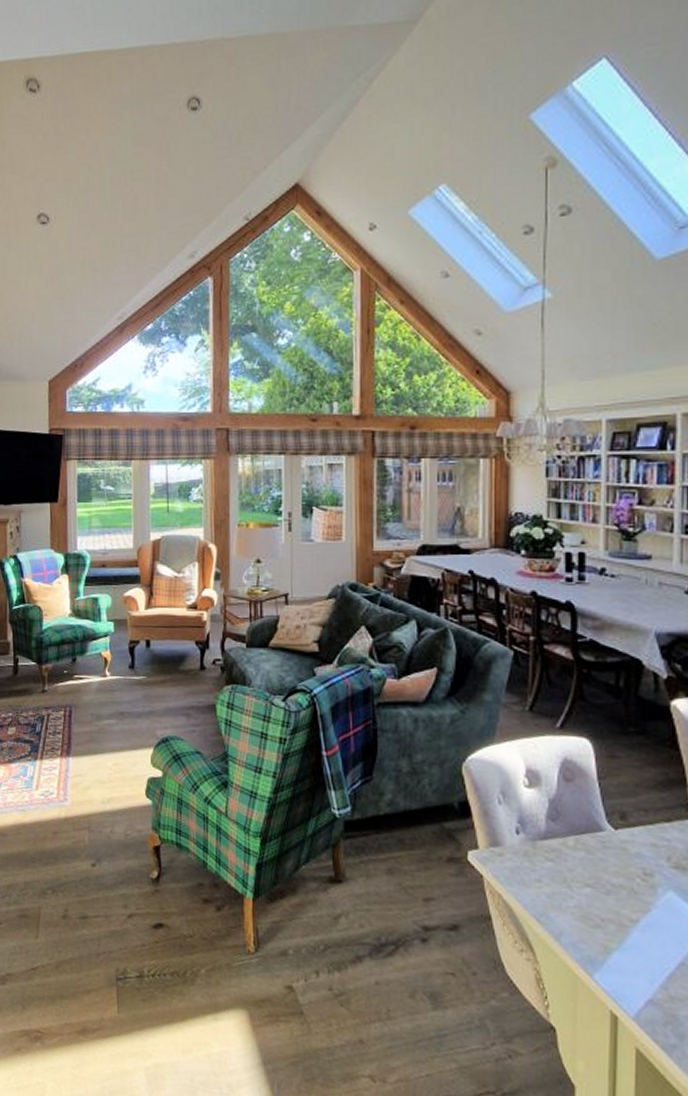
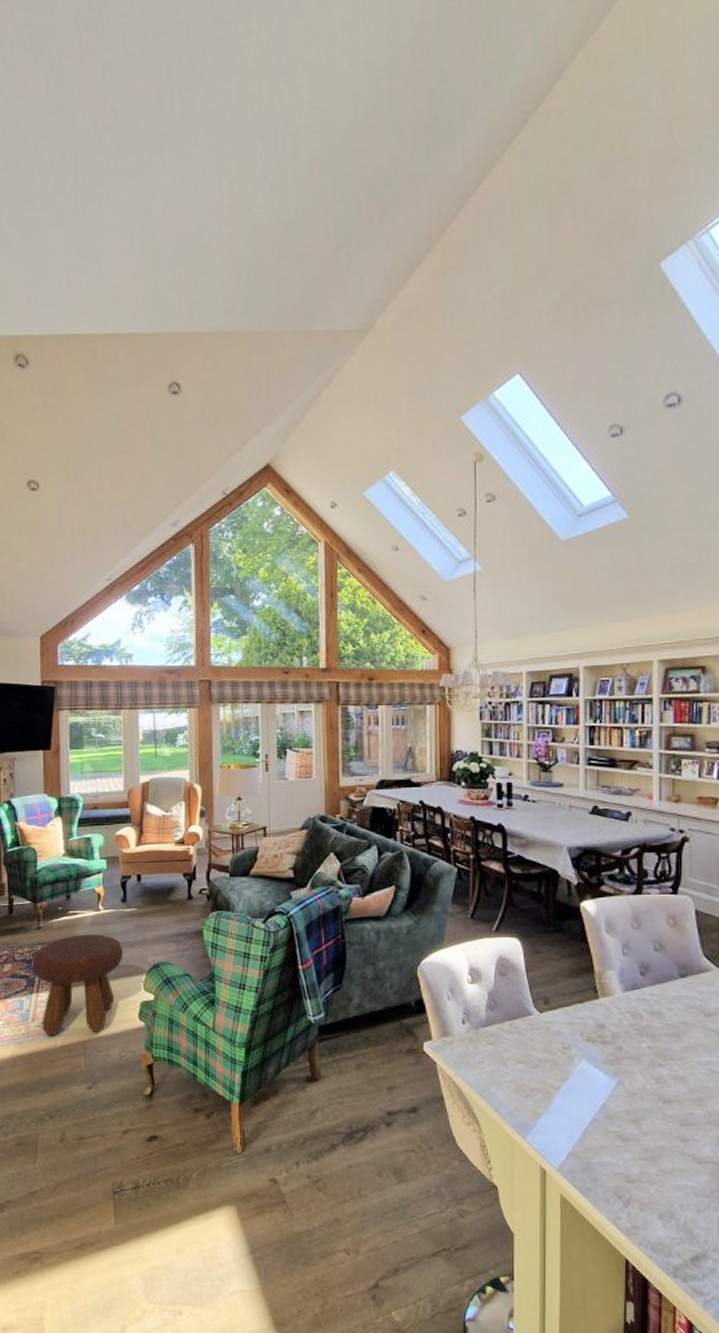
footstool: none [35,701,131,807] -> present [31,934,124,1036]

